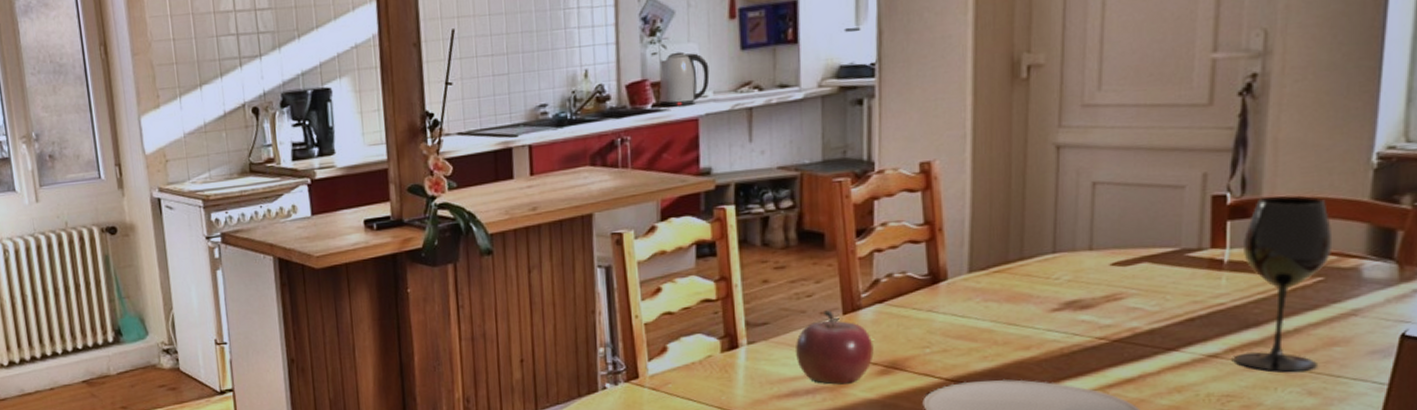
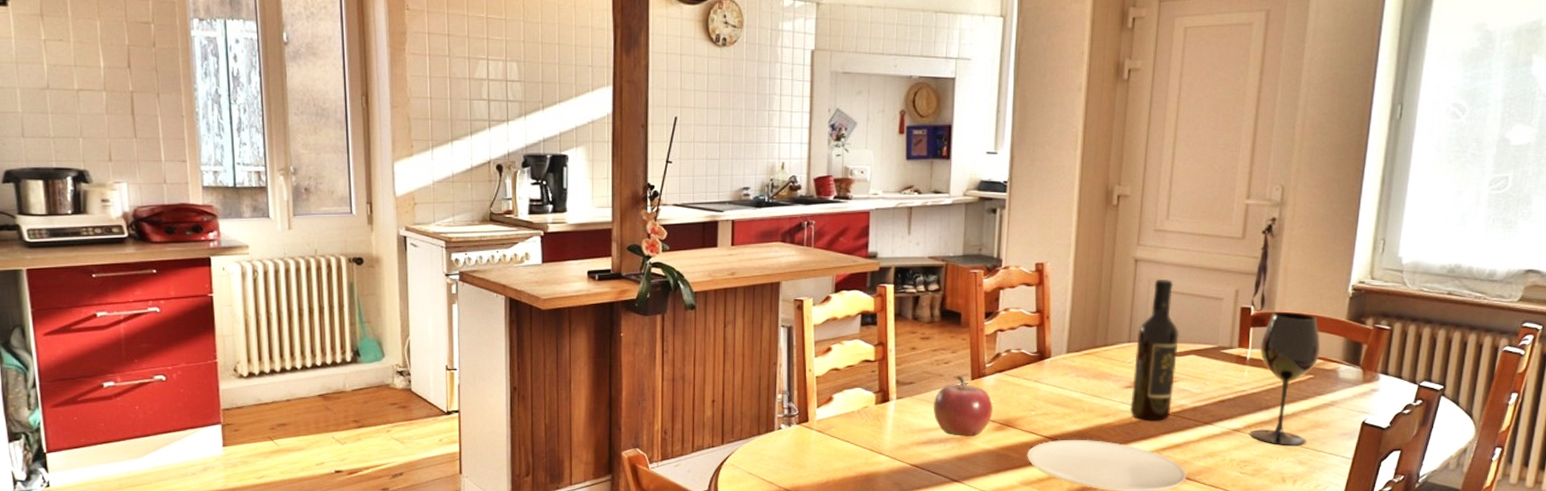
kettle: present [659,51,710,107] -> none [841,156,881,201]
wine bottle: none [1059,166,1126,351] -> present [1129,278,1180,421]

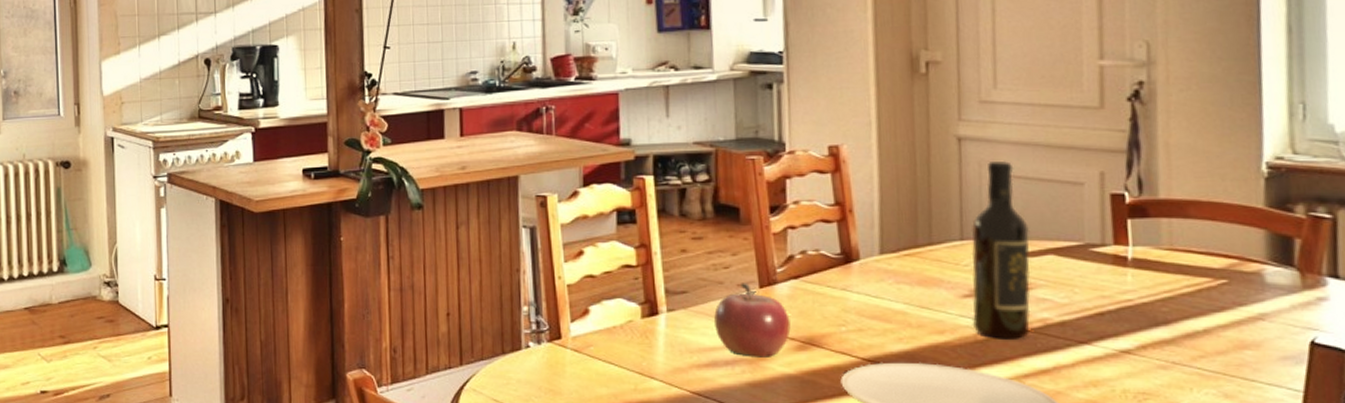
wineglass: present [1251,312,1321,447] -> none [1145,198,1233,374]

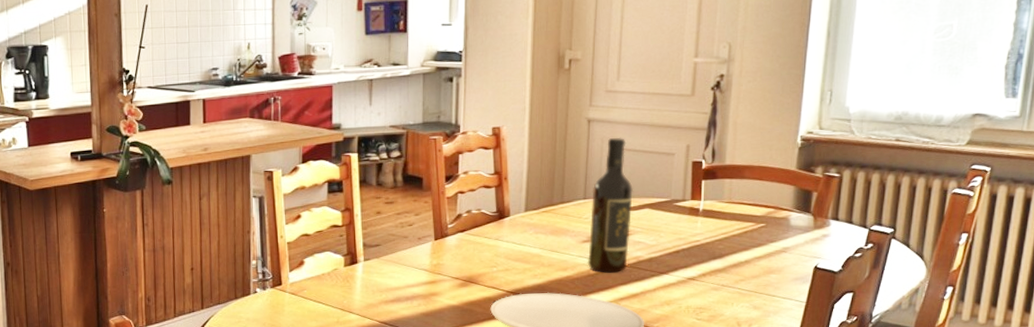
fruit: present [713,283,791,357] -> none [399,236,456,293]

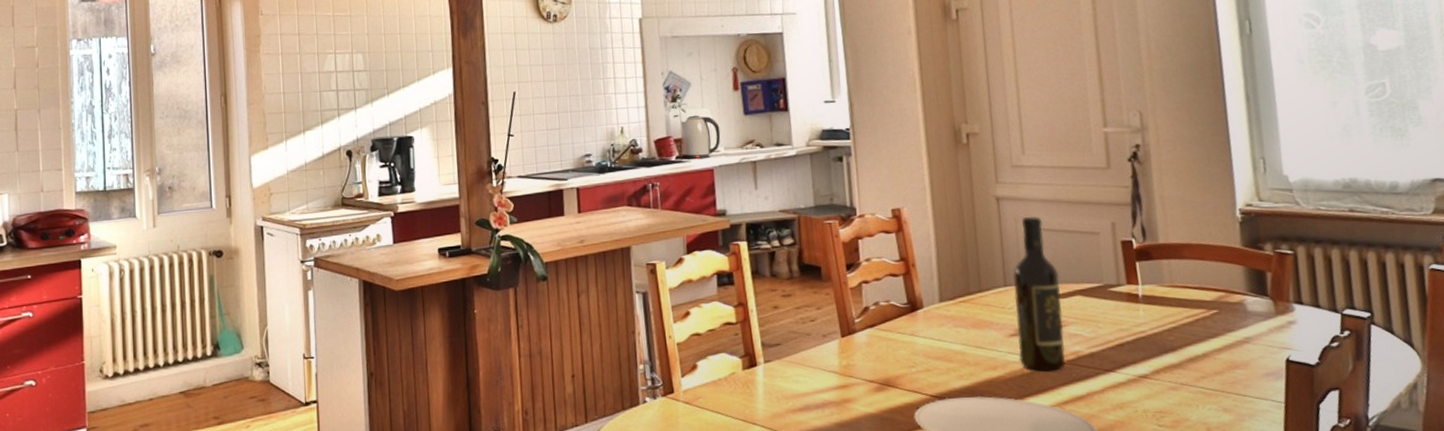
kettle: none [304,33,342,76] -> present [680,115,721,160]

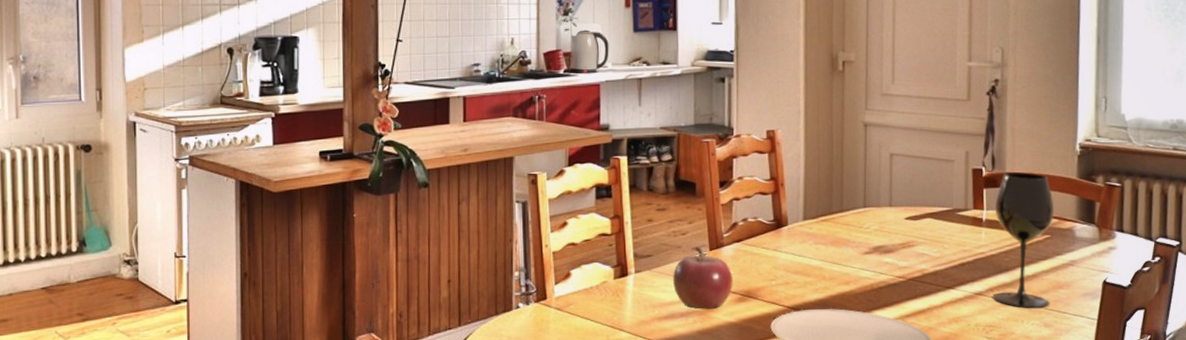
fruit: none [804,333,870,400] -> present [672,246,733,309]
wine bottle: present [1012,215,1067,372] -> none [870,142,915,287]
wineglass: none [1150,242,1228,392] -> present [994,172,1055,309]

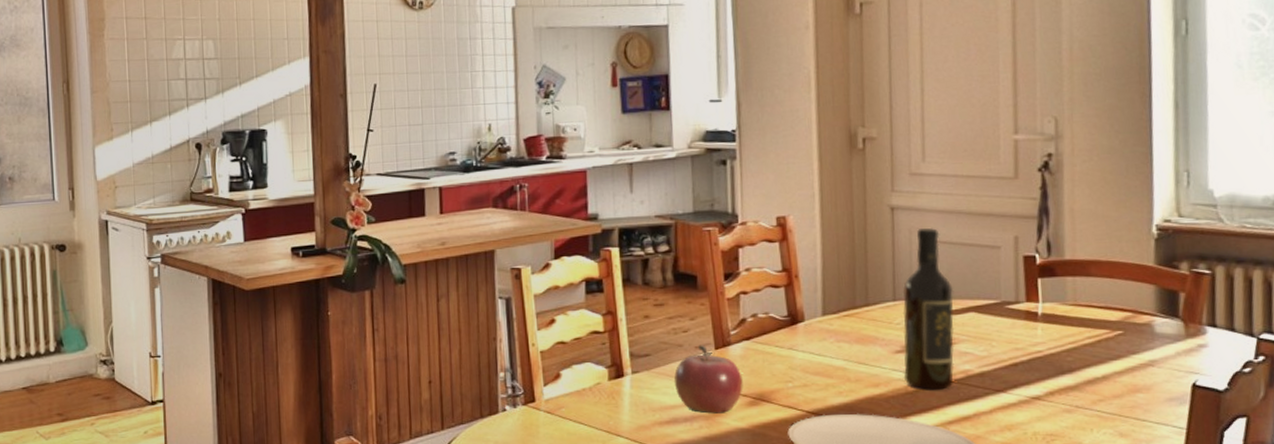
kettle: present [570,30,609,74] -> none [552,112,596,160]
wine bottle: none [870,142,915,287] -> present [902,227,954,390]
wineglass: present [994,172,1055,309] -> none [1053,259,1128,416]

